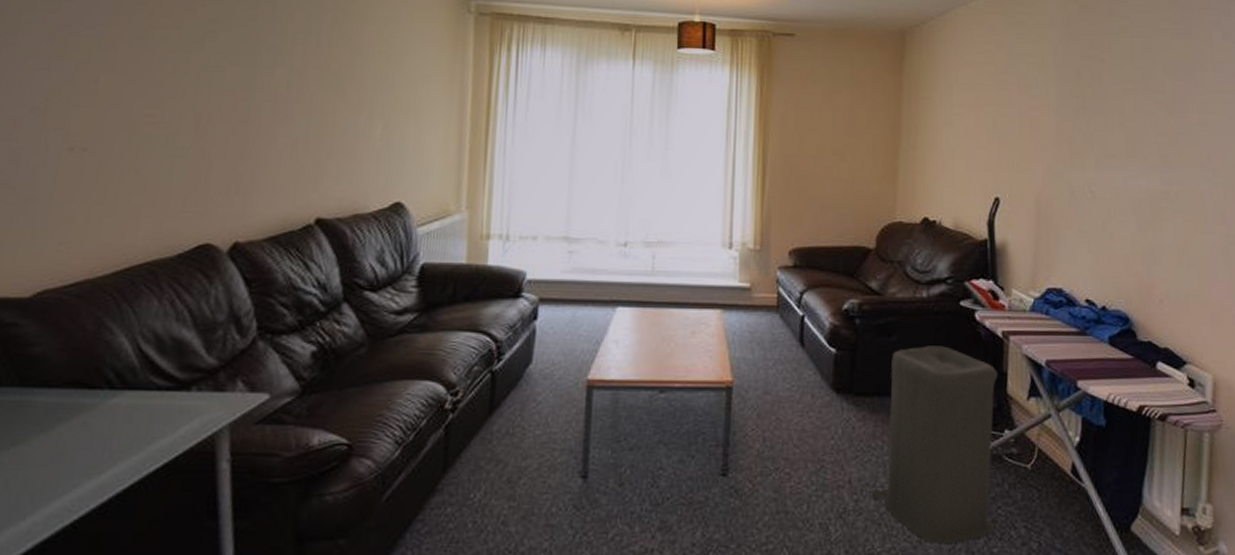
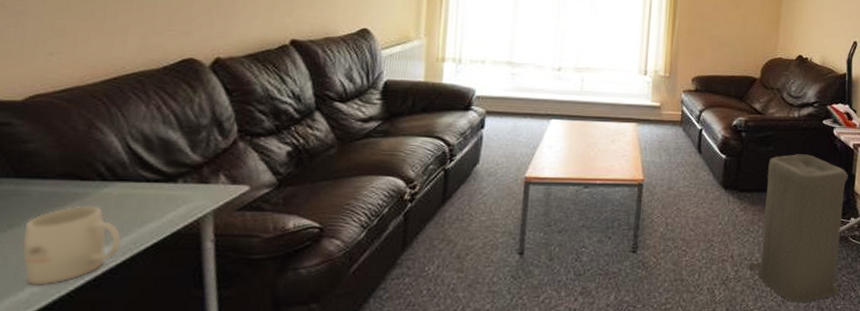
mug: none [24,418,131,514] -> present [21,205,123,286]

